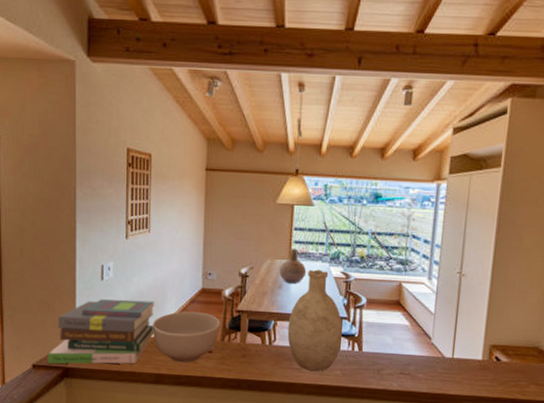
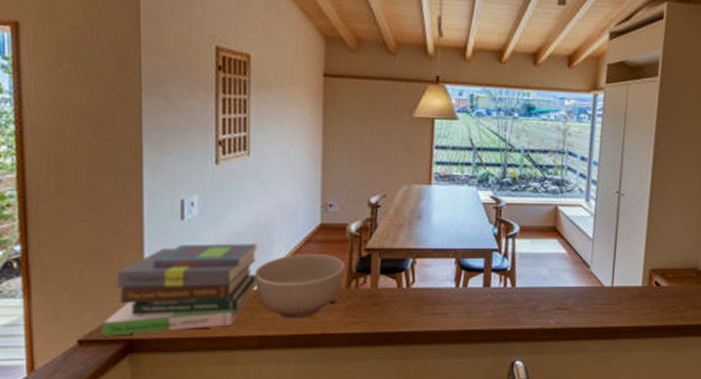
vase: present [279,248,307,284] -> none [418,171,451,212]
decorative vase: present [287,269,342,372] -> none [428,195,493,316]

